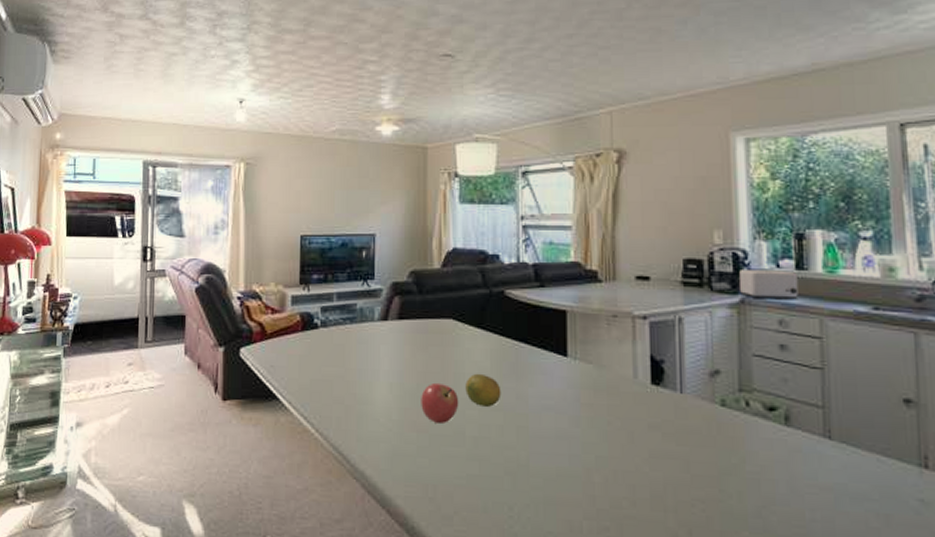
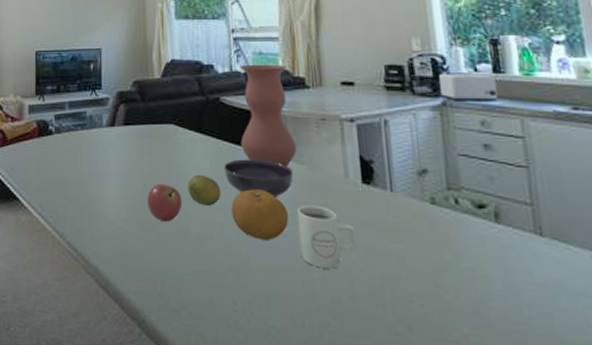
bowl: none [506,357,580,399] -> present [224,159,294,198]
fruit: none [511,389,573,443] -> present [231,189,289,240]
vase: none [524,255,584,367] -> present [240,64,297,168]
mug: none [581,406,642,473] -> present [296,205,357,269]

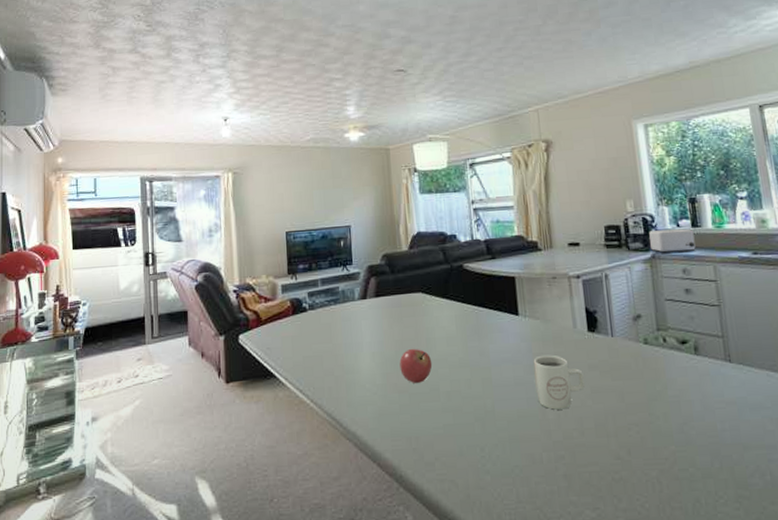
fruit: present [187,174,221,206] -> none [436,336,467,365]
bowl: present [224,159,294,198] -> none [469,318,530,351]
fruit: present [231,189,289,240] -> none [476,345,527,391]
vase: present [240,64,297,168] -> none [480,231,532,324]

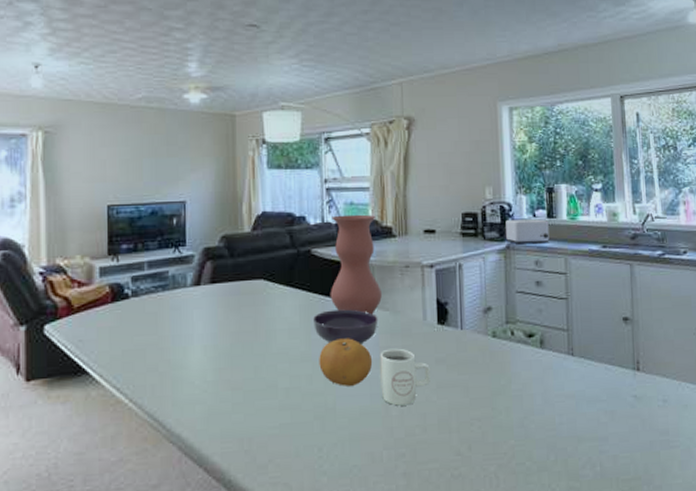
fruit: present [399,348,433,383] -> none [235,341,271,379]
bowl: none [469,318,530,351] -> present [313,309,378,345]
fruit: none [476,345,527,391] -> present [319,338,373,386]
vase: none [480,231,532,324] -> present [330,214,382,315]

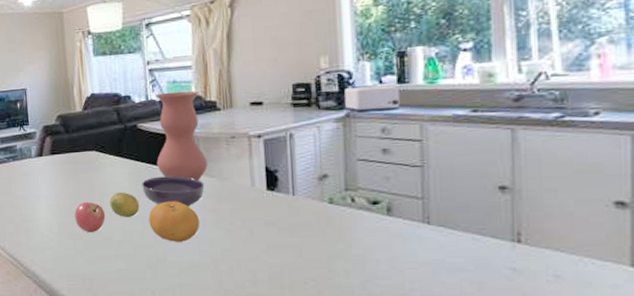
fruit: none [235,341,271,379] -> present [74,201,106,232]
fruit: none [277,328,310,359] -> present [109,192,140,217]
mug: present [380,348,430,406] -> none [207,211,260,262]

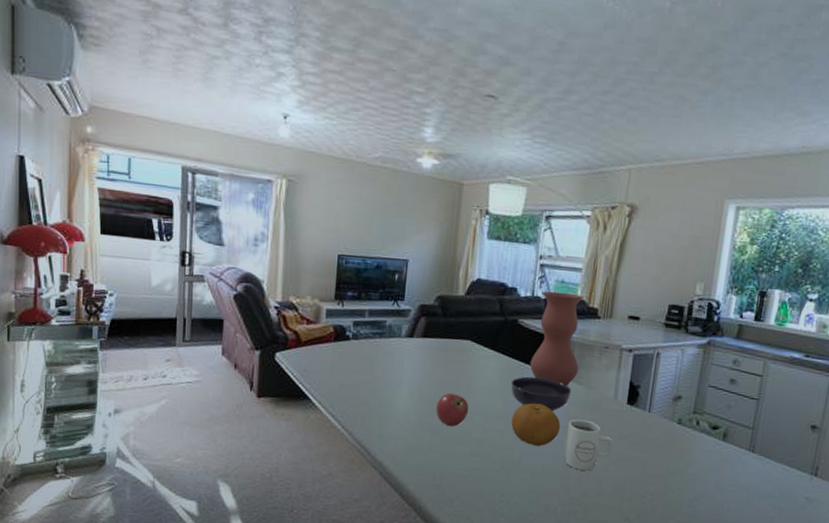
fruit: present [109,192,140,217] -> none [475,387,506,415]
mug: none [207,211,260,262] -> present [564,419,613,471]
toaster: present [344,85,400,113] -> none [708,317,755,345]

